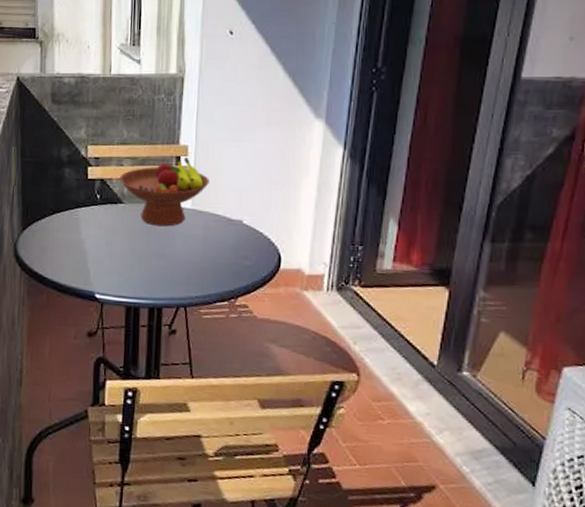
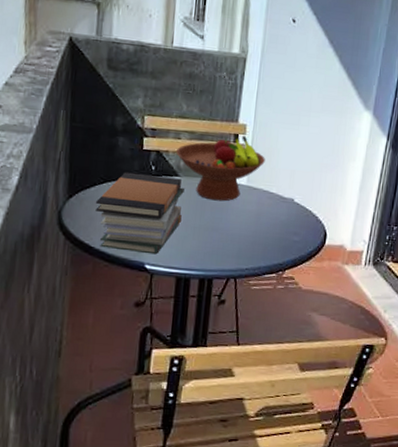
book stack: none [46,202,129,284] -> present [95,172,184,255]

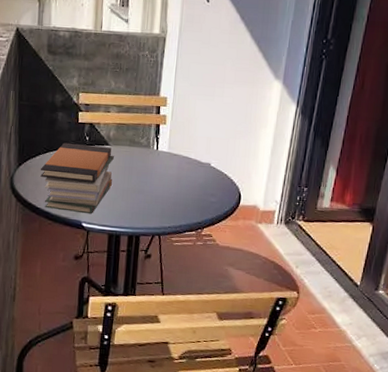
fruit bowl: present [176,134,265,202] -> none [107,106,184,167]

